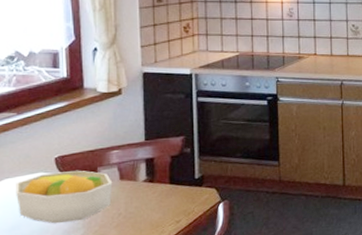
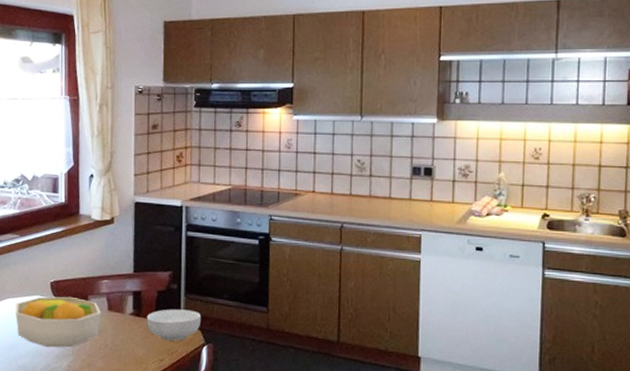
cereal bowl: none [160,171,216,202] -> present [146,309,202,341]

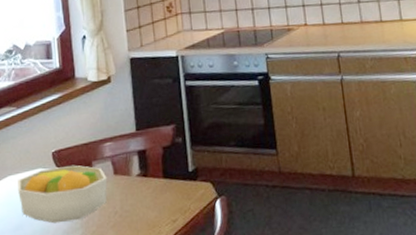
cereal bowl: present [146,309,202,341] -> none [154,162,211,199]

